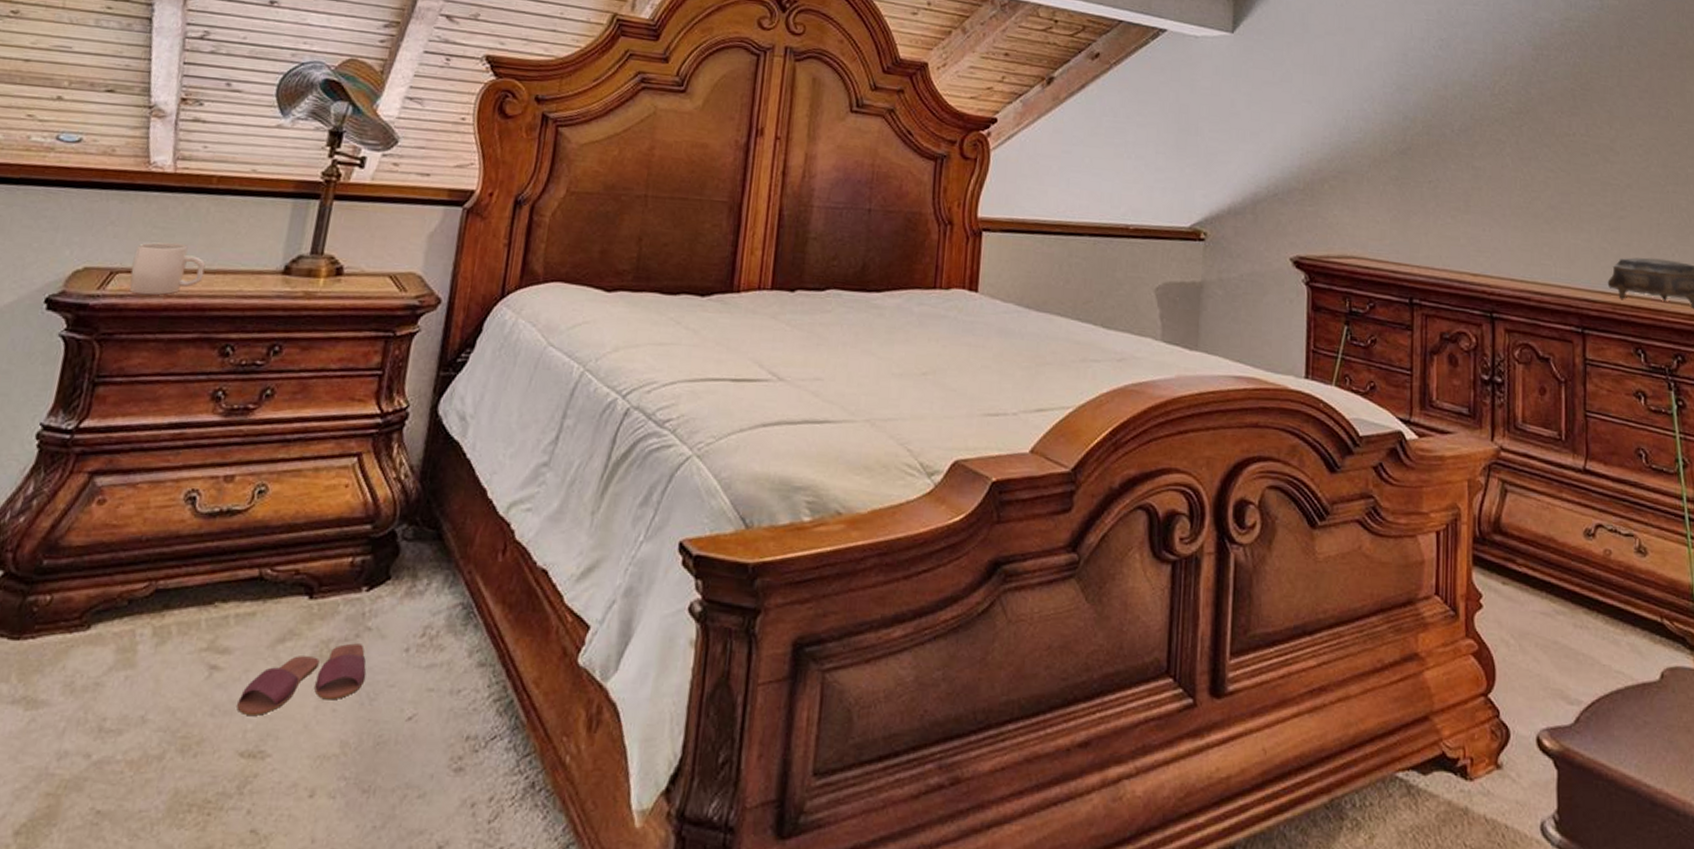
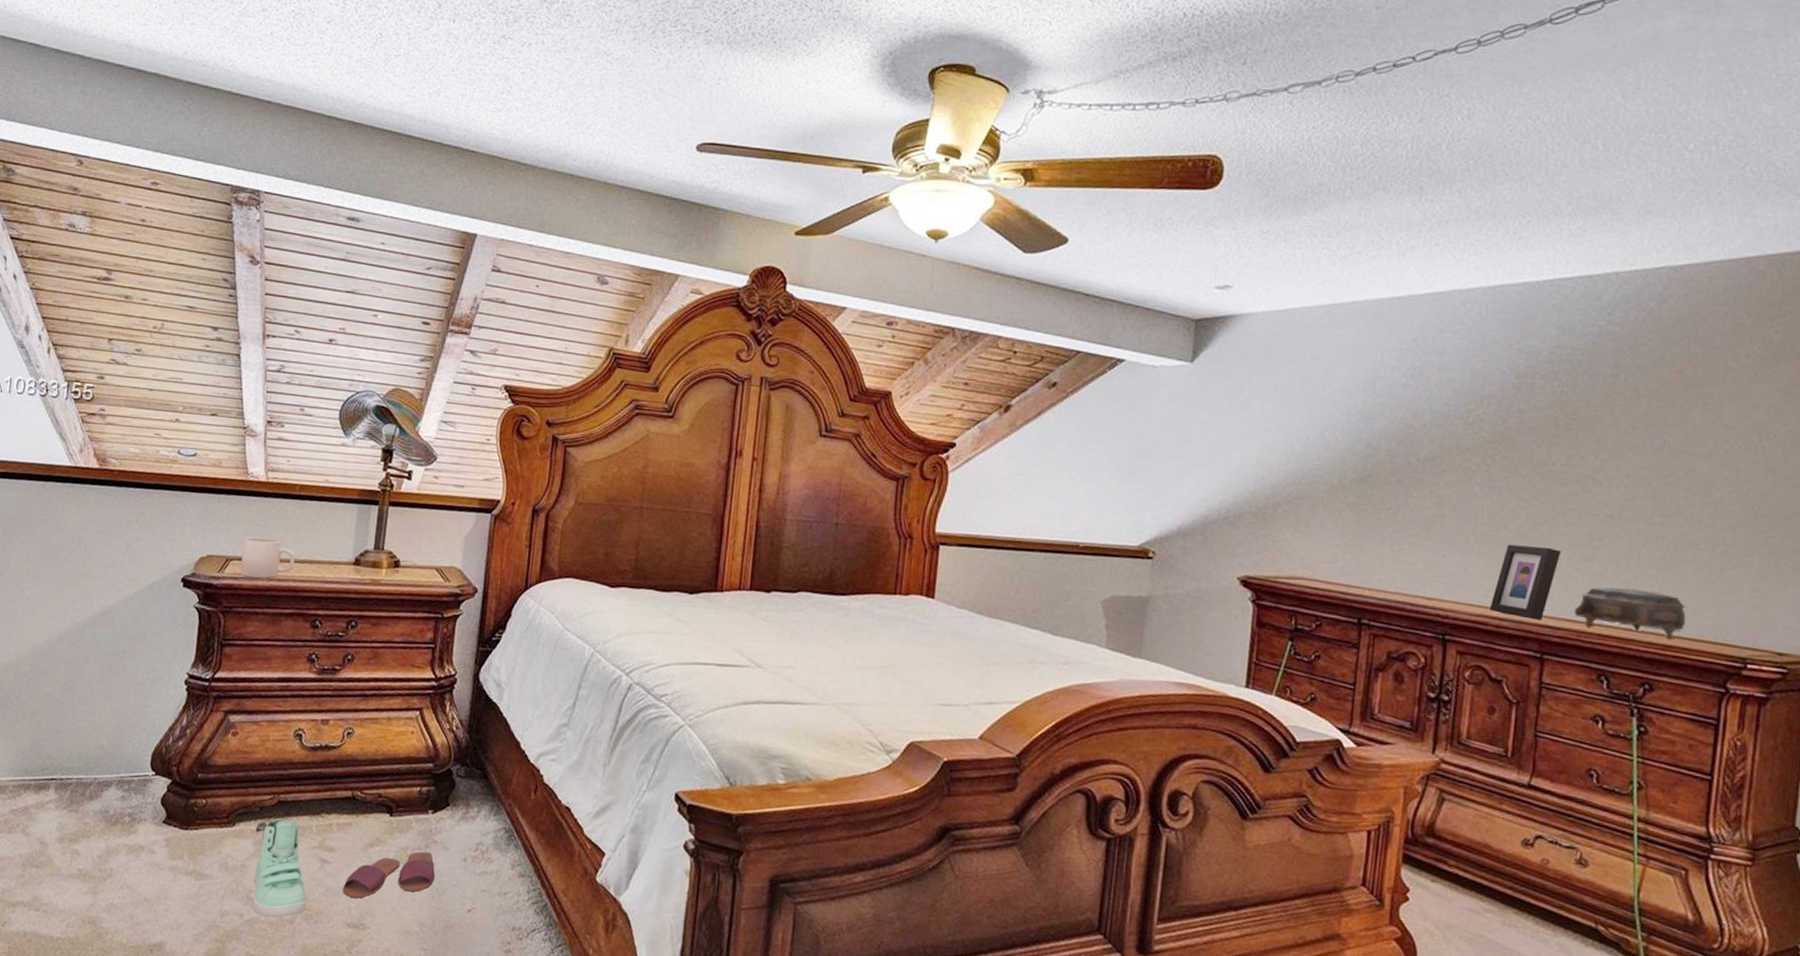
sneaker: none [106,613,185,754] -> present [252,818,307,918]
picture frame: none [1531,216,1589,294] -> present [1489,544,1561,621]

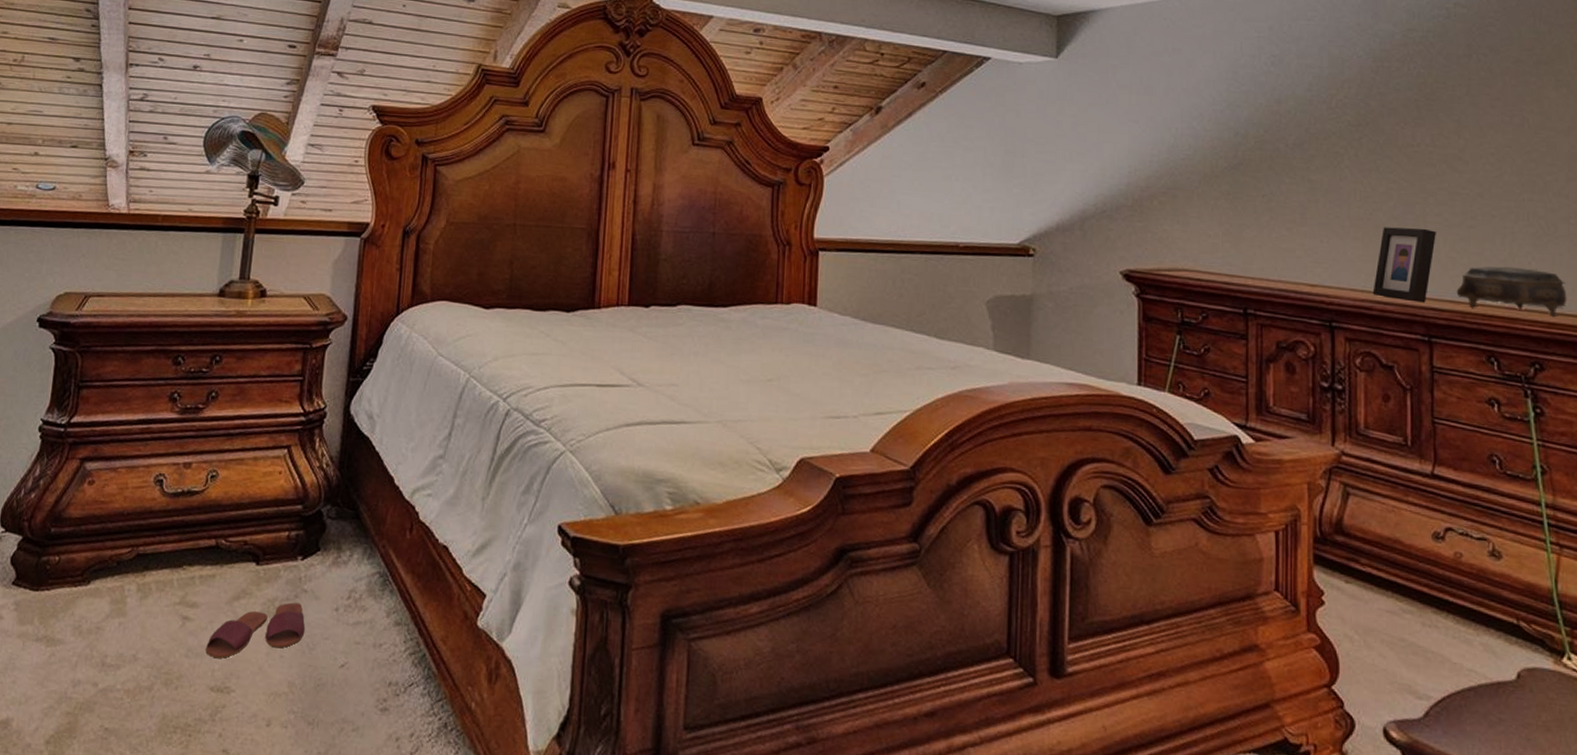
mug: present [240,536,296,579] -> none [100,270,158,315]
sneaker: present [252,818,307,918] -> none [108,573,167,685]

